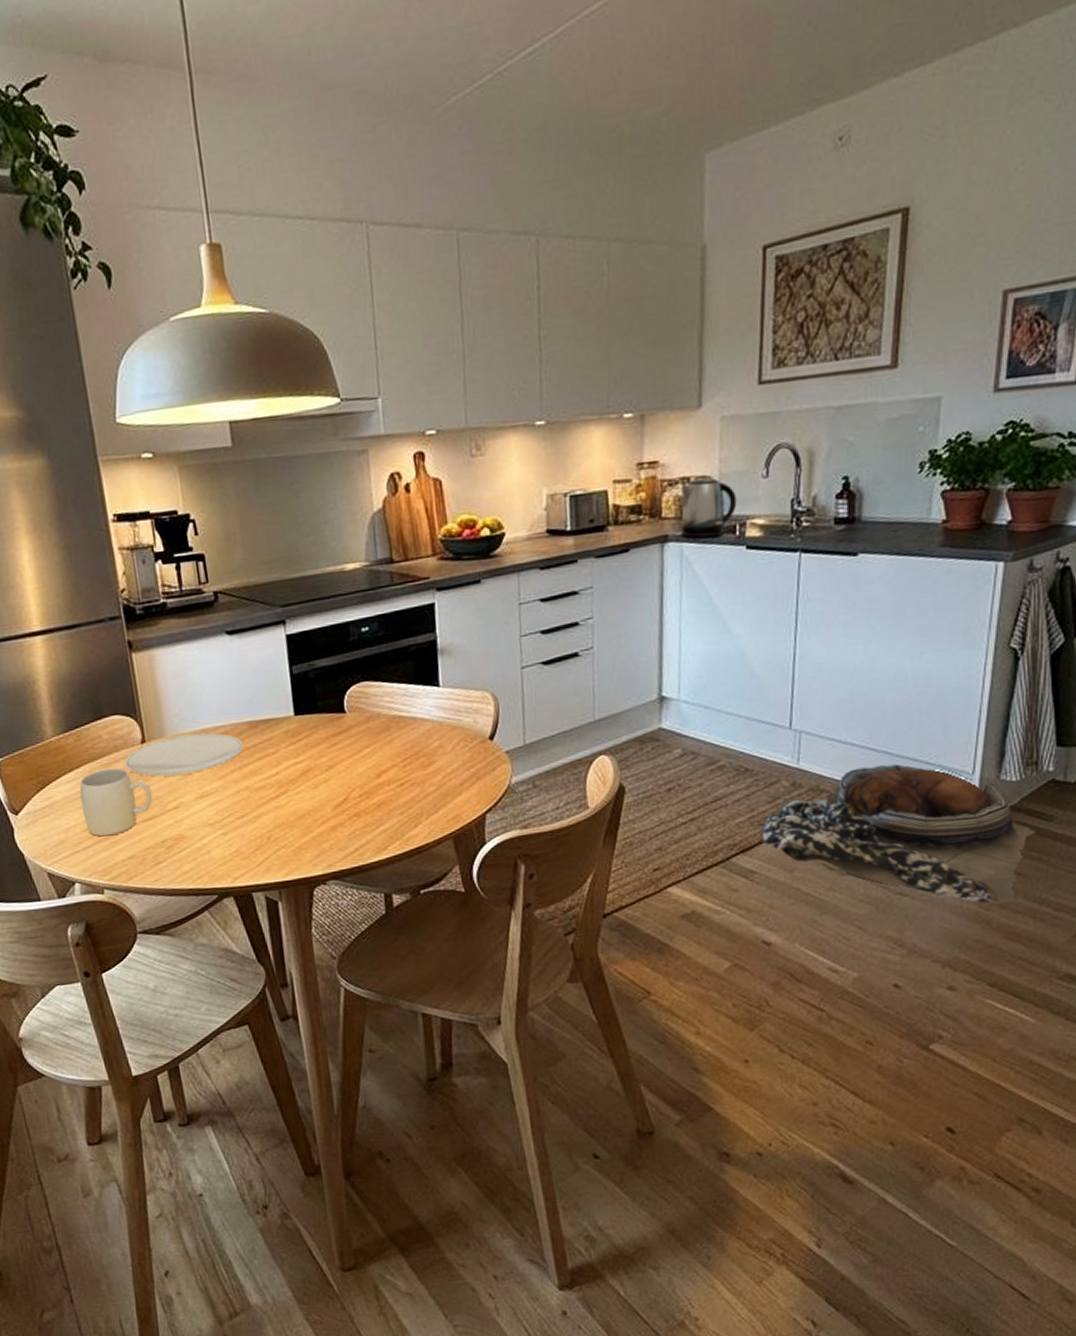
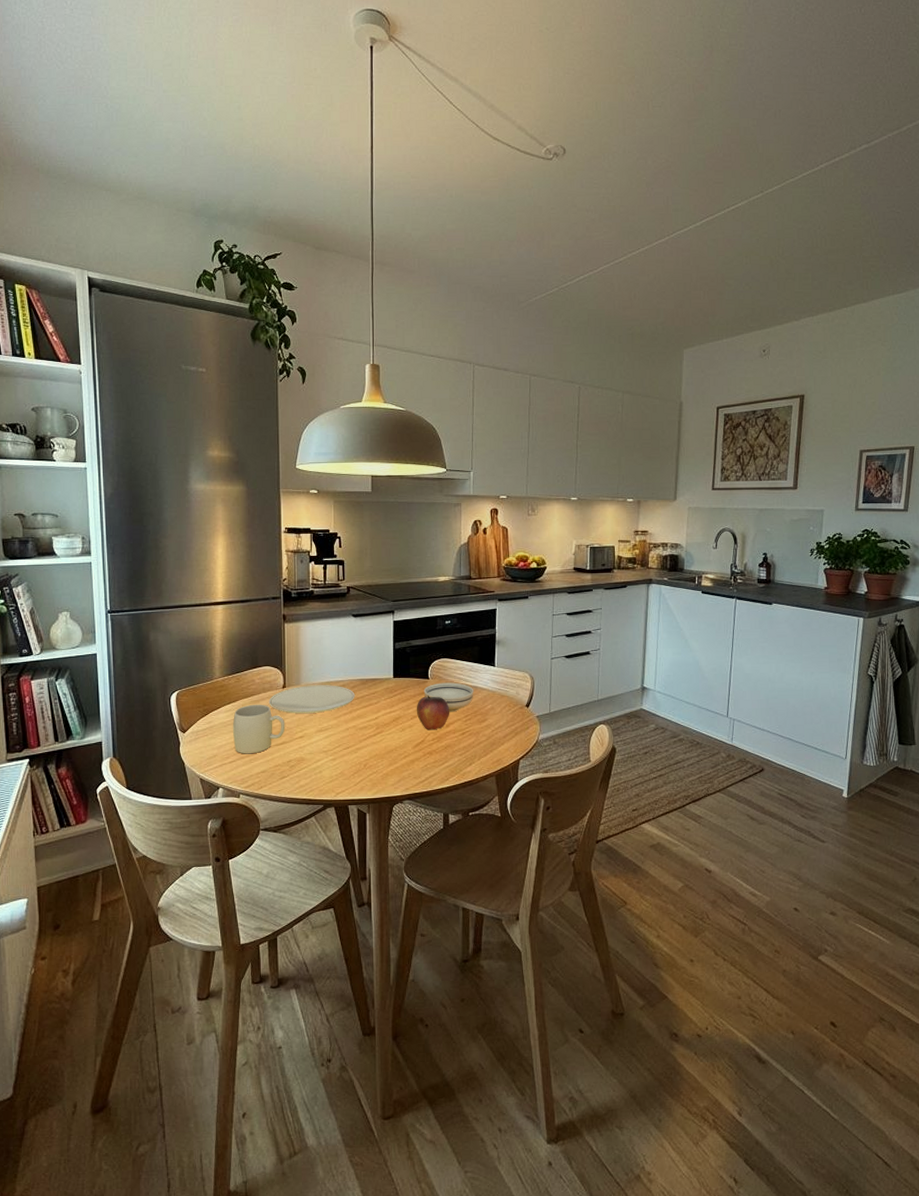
fruit: none [331,735,381,784] -> present [416,695,450,730]
bowl: none [339,714,413,757] -> present [423,682,474,712]
kettle: present [680,478,737,539] -> none [660,544,697,584]
dog bed: present [758,764,1036,904] -> none [705,748,887,853]

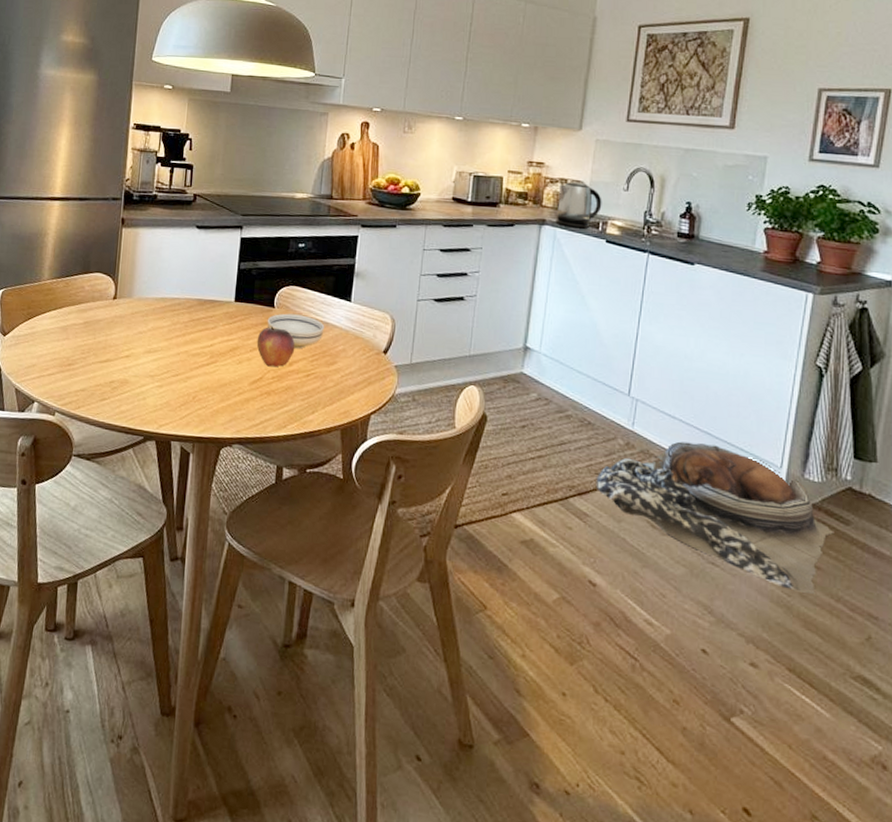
mug: present [232,704,285,754] -> none [55,313,112,369]
plate: present [268,685,355,713] -> none [96,299,191,332]
kettle: none [660,544,697,584] -> present [555,181,602,229]
dog bed: none [705,748,887,853] -> present [595,441,834,594]

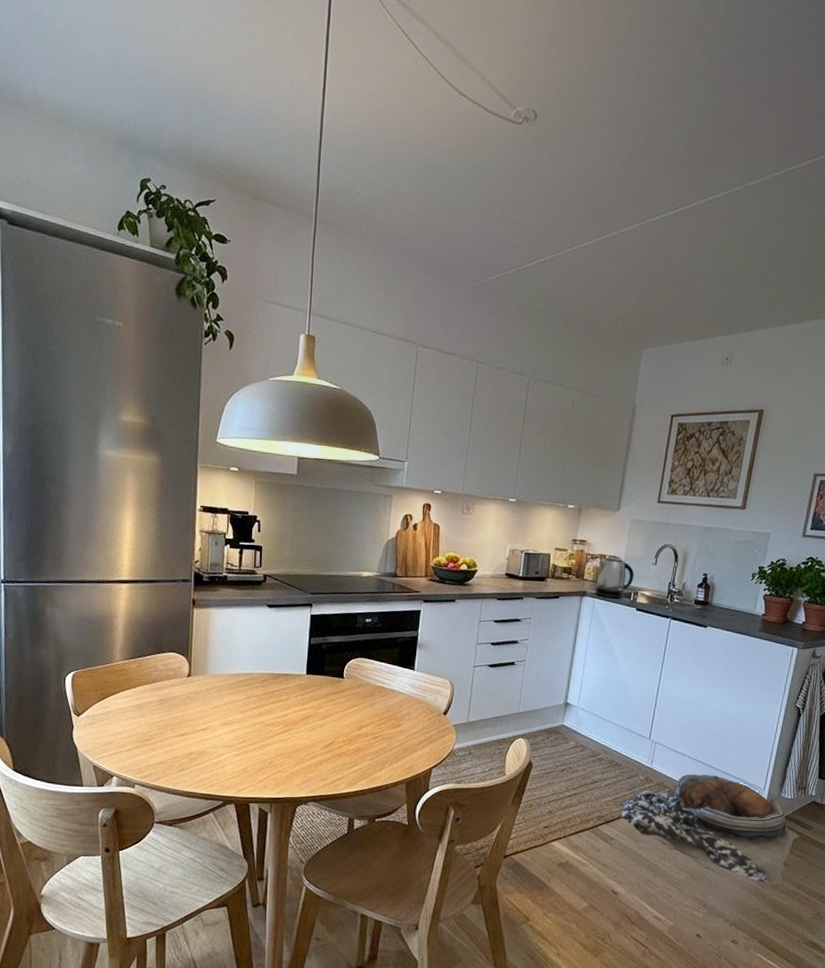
fruit: present [256,326,296,367] -> none [328,695,364,732]
bowl: present [267,313,325,349] -> none [337,683,391,715]

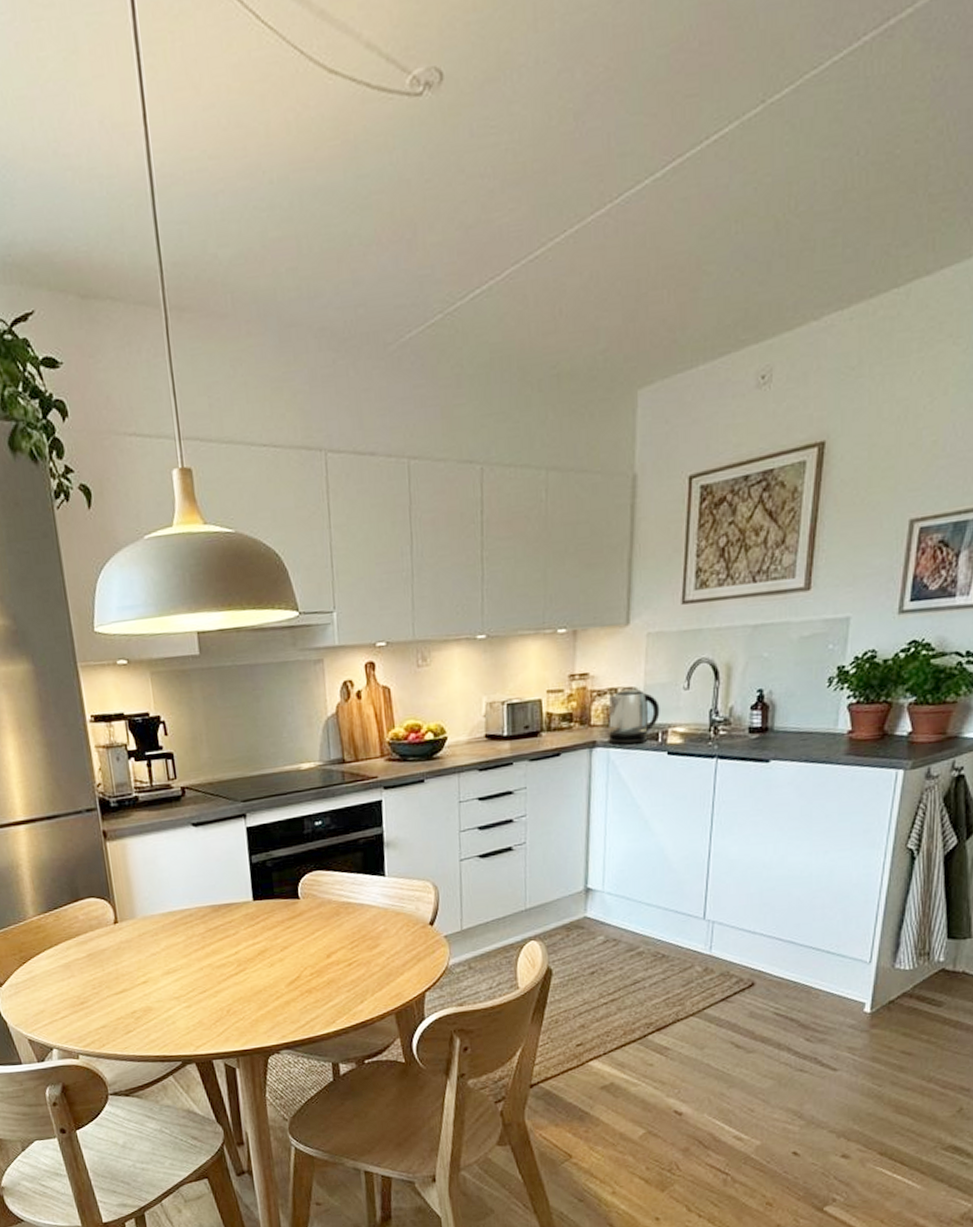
dog bed: present [620,774,800,884] -> none [673,953,926,1081]

